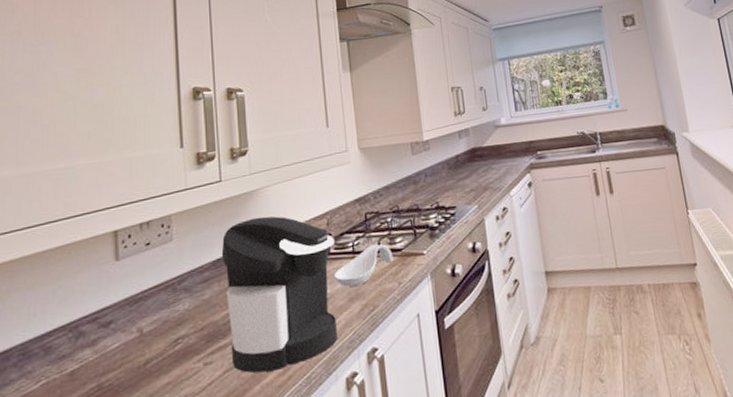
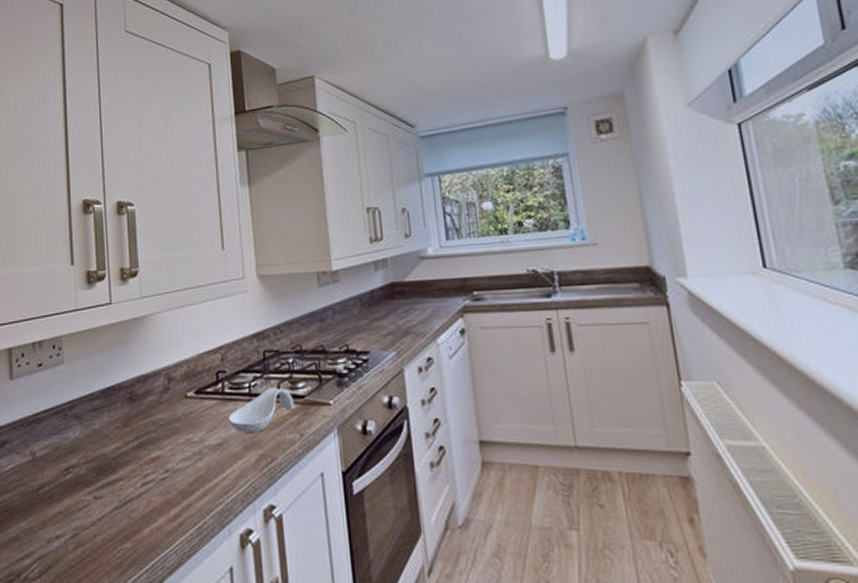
coffee maker: present [221,216,337,374] -> none [111,345,231,515]

